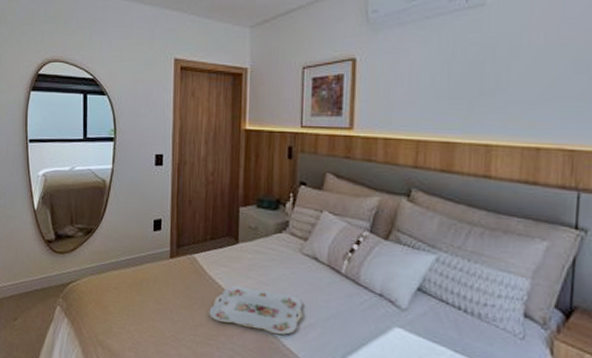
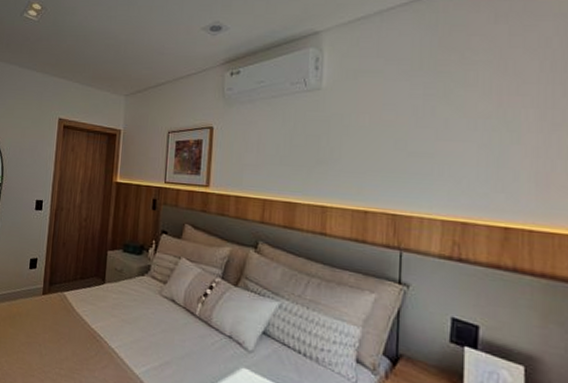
serving tray: present [209,285,303,335] -> none [74,322,160,371]

